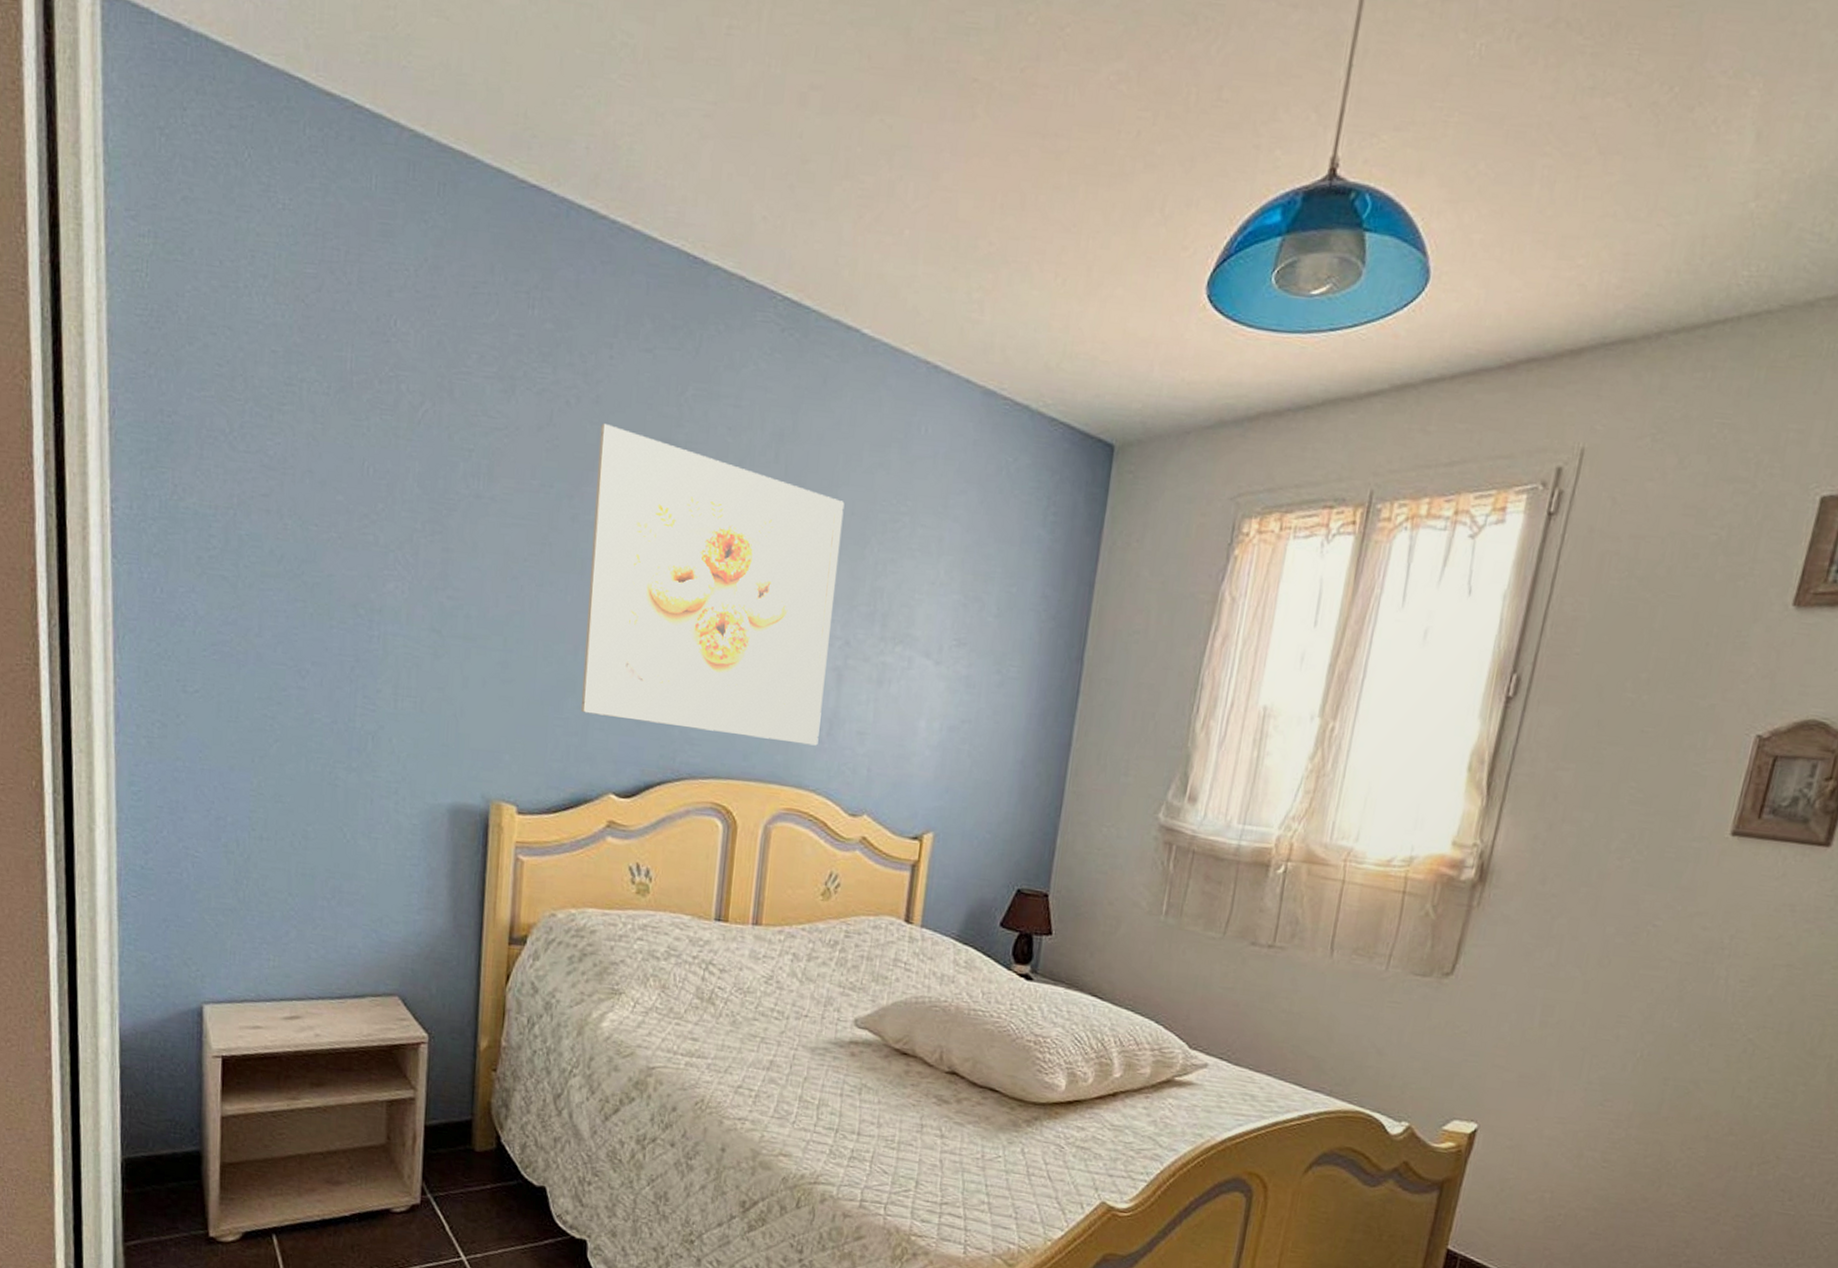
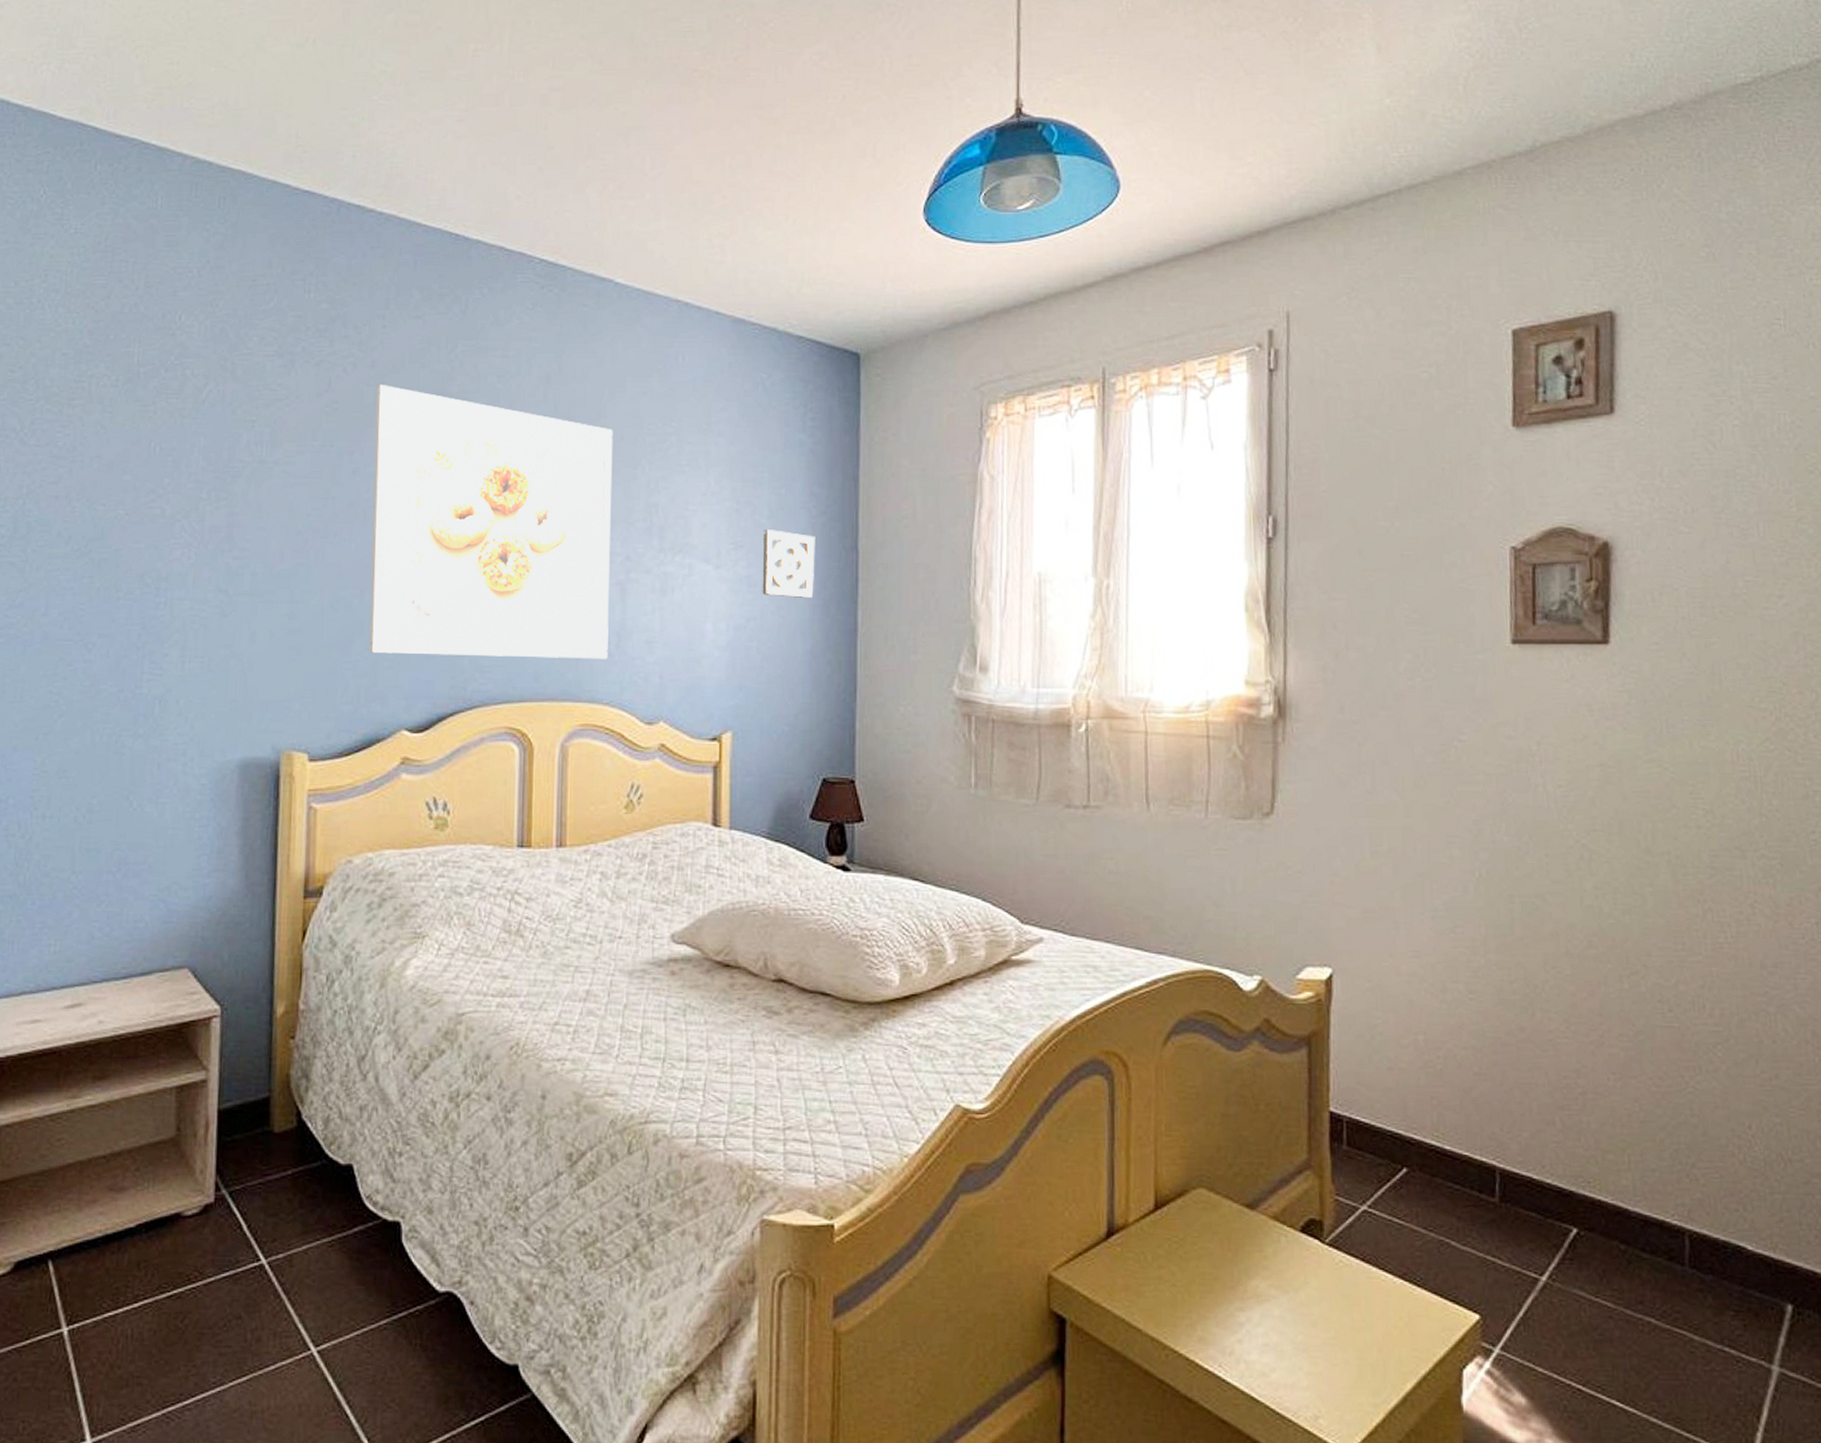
wall ornament: none [980,629,1041,706] -> present [762,530,815,598]

